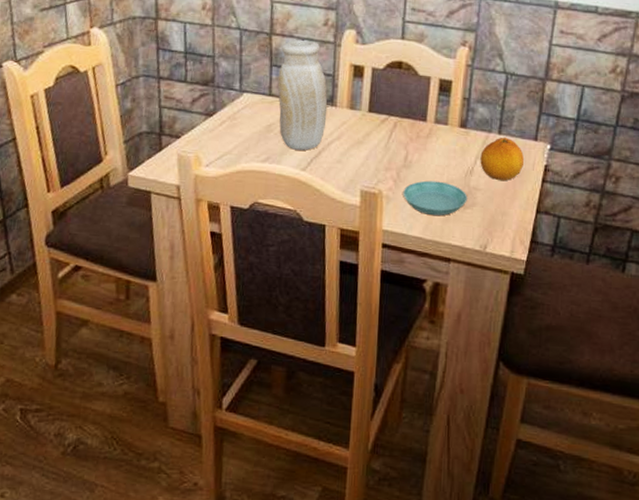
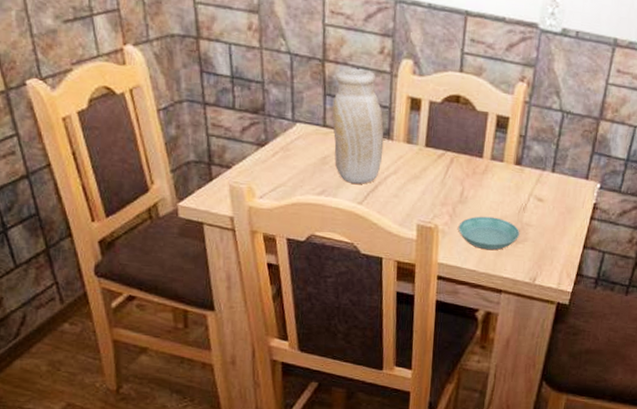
fruit: present [480,137,525,180] -> none [533,175,575,217]

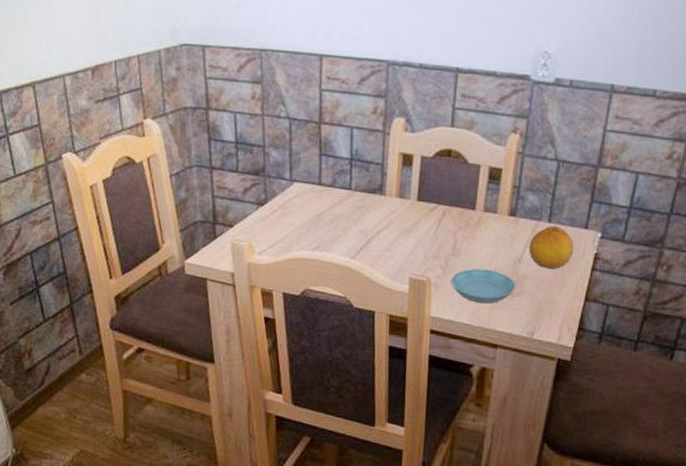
vase: present [332,68,384,184] -> none [327,129,377,239]
fruit: none [533,175,575,217] -> present [529,225,574,269]

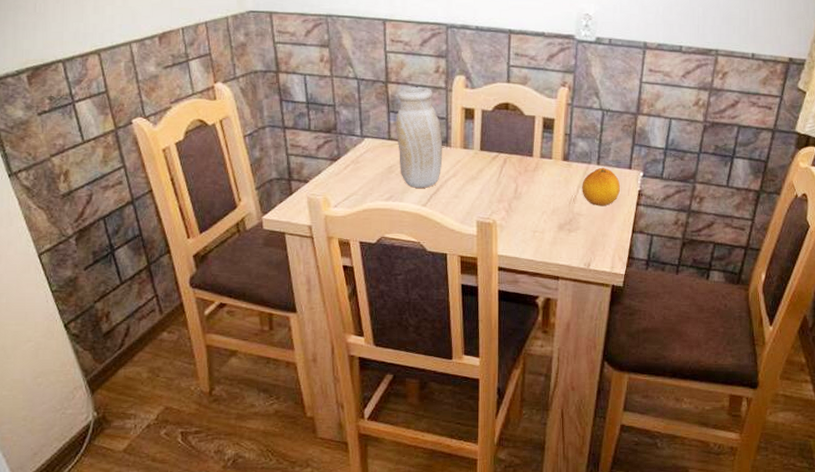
vase: none [327,129,377,239] -> present [396,87,443,188]
saucer: present [451,268,516,304] -> none [515,209,572,240]

